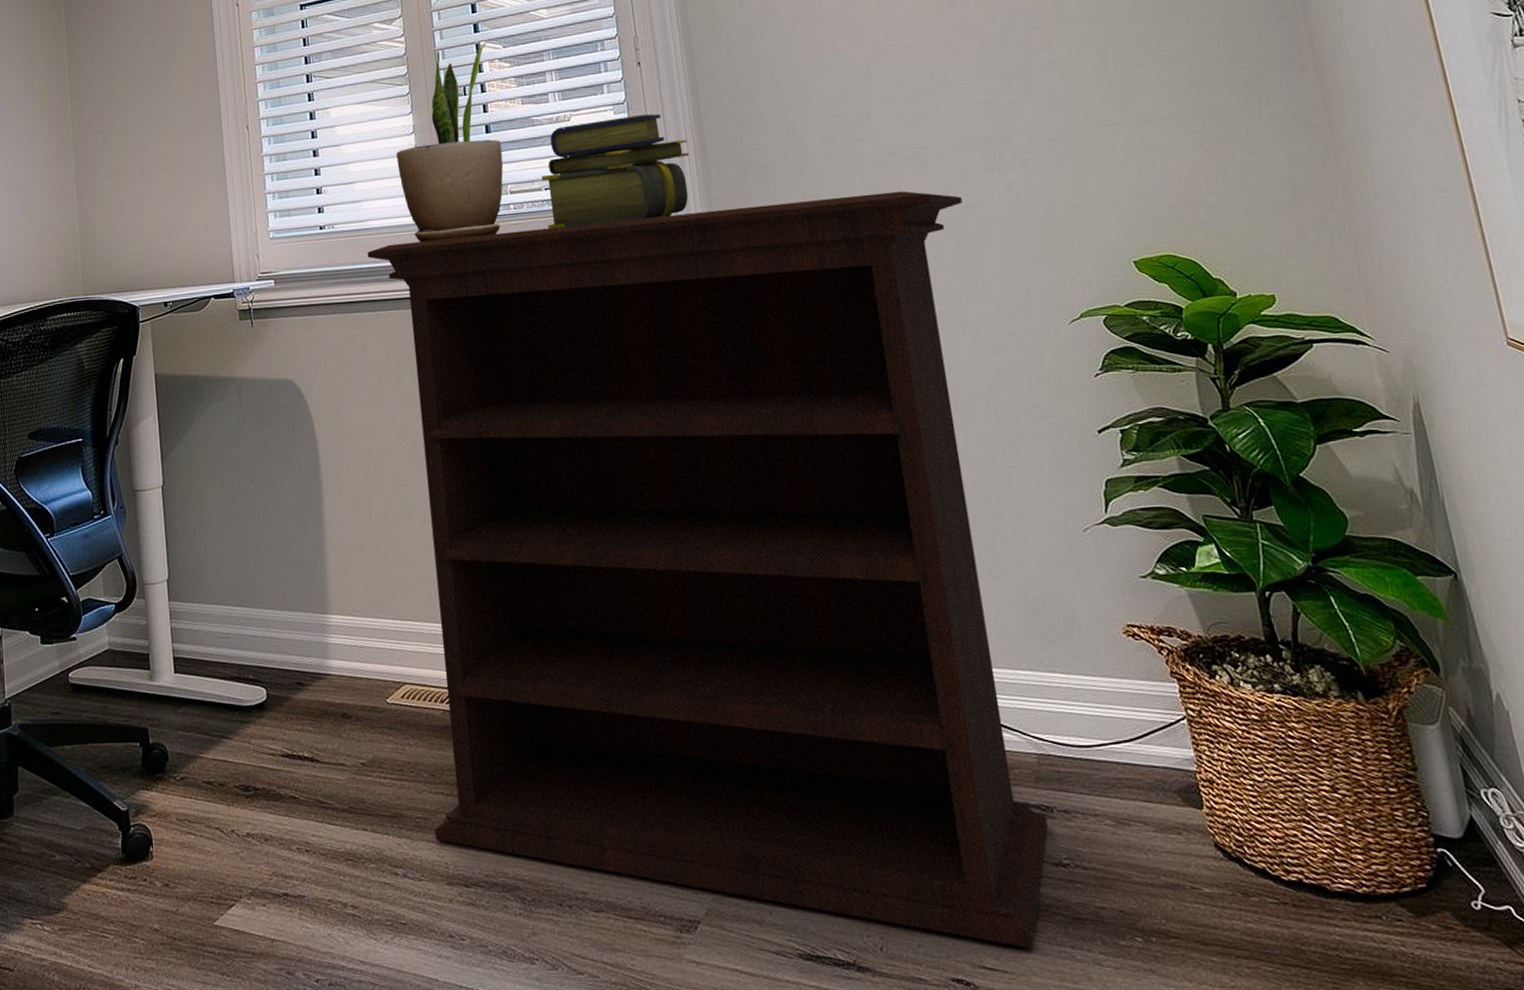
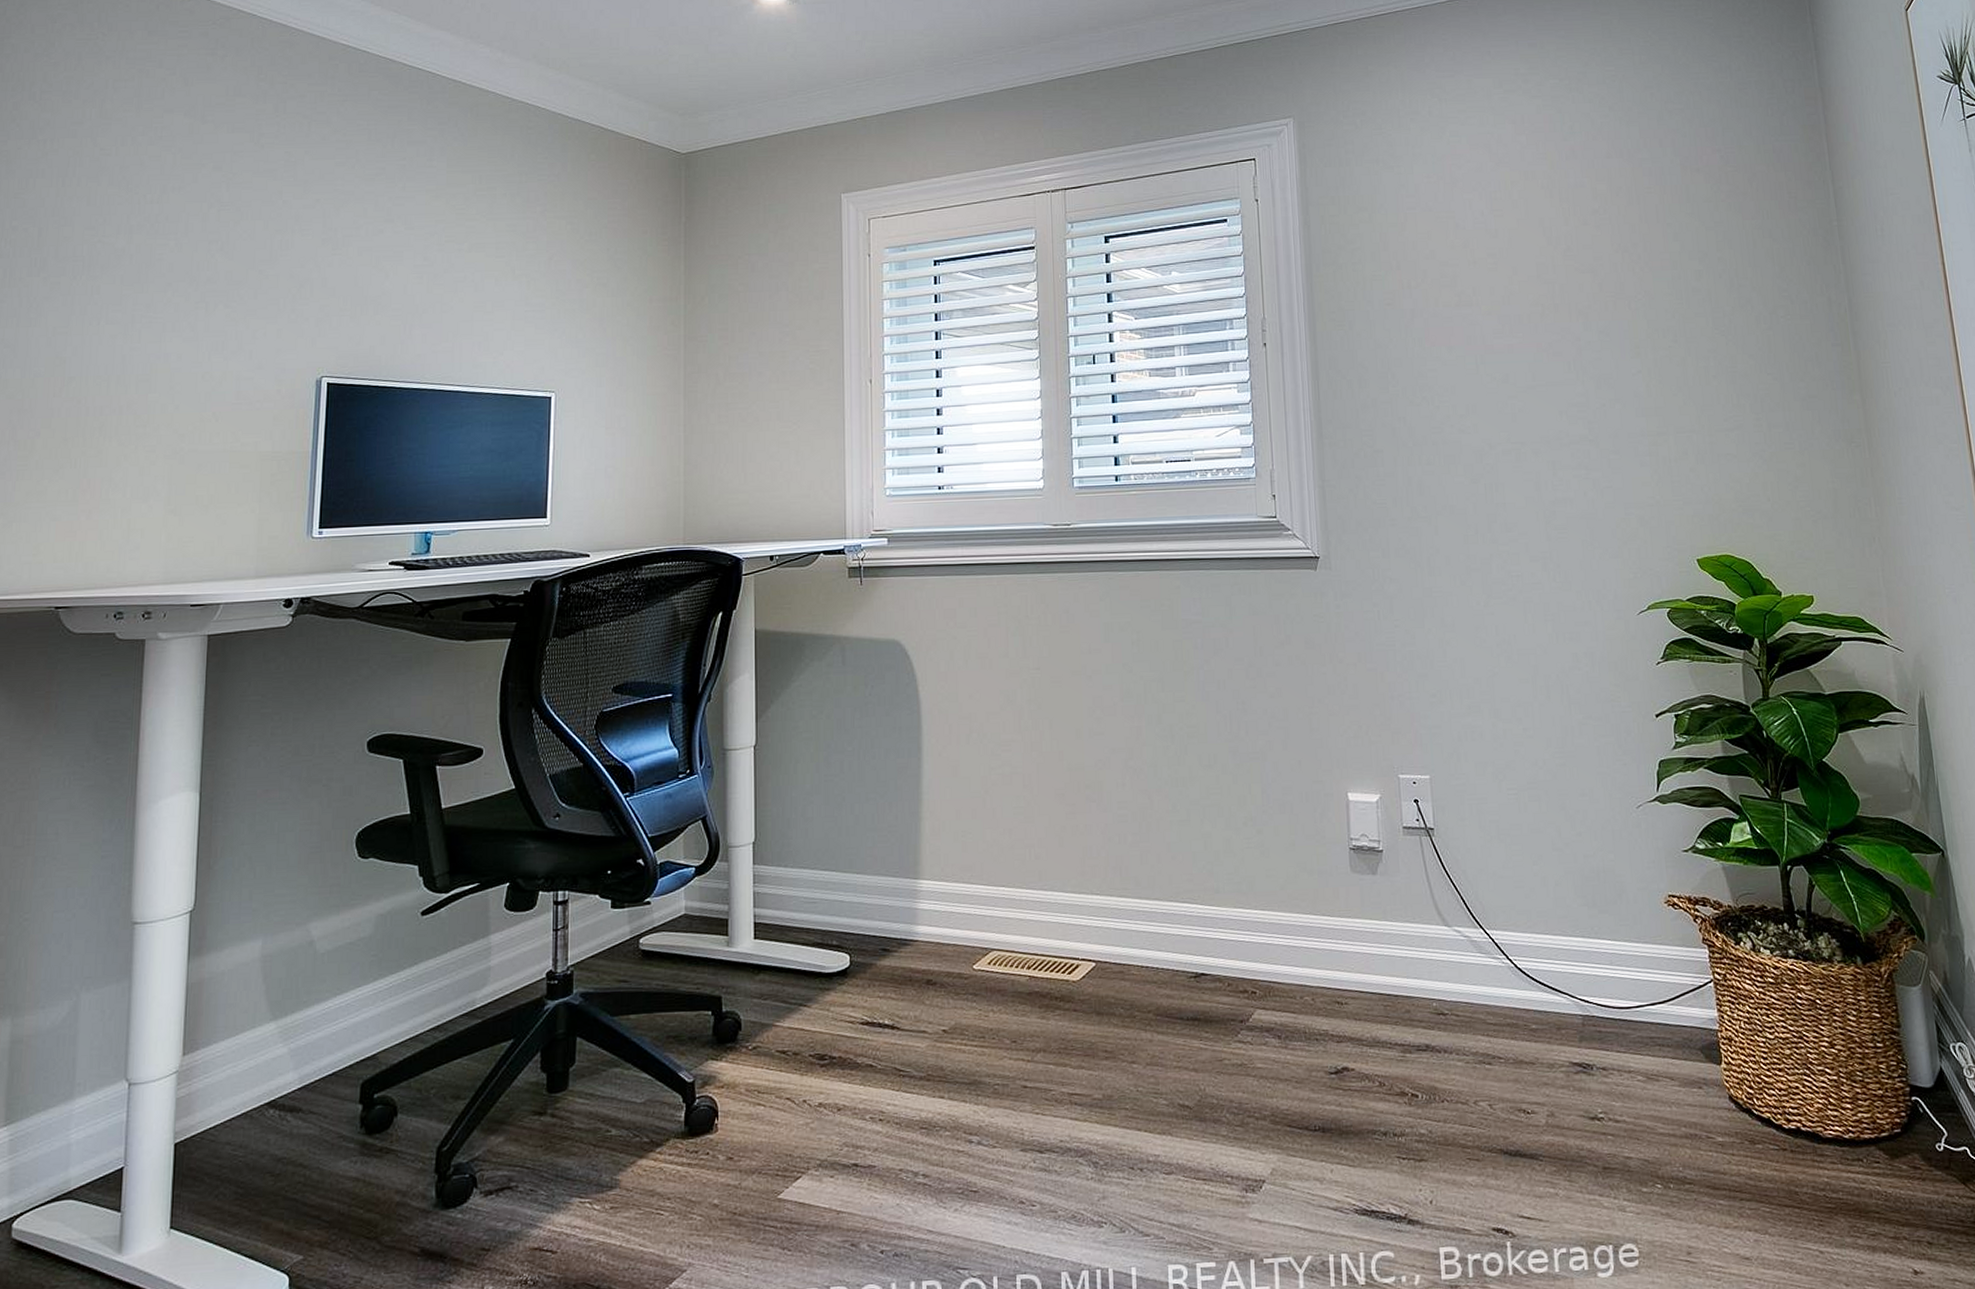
bookshelf: present [367,191,1048,949] -> none [985,483,1588,1198]
potted plant: present [396,42,504,243] -> none [1021,313,1127,508]
stack of books: present [541,114,690,229] -> none [1163,394,1307,501]

